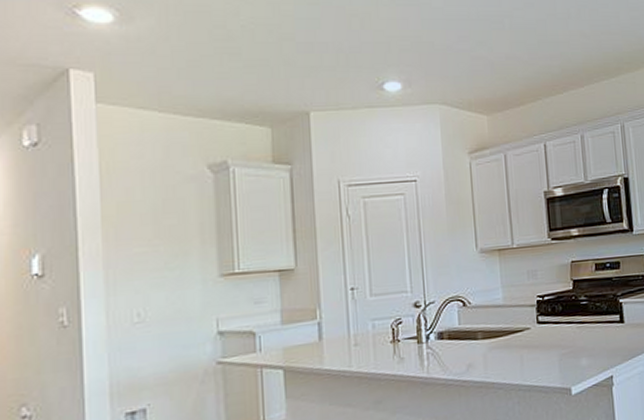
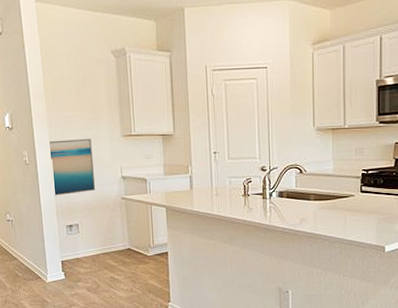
wall art: none [105,281,175,371] -> present [50,138,95,196]

